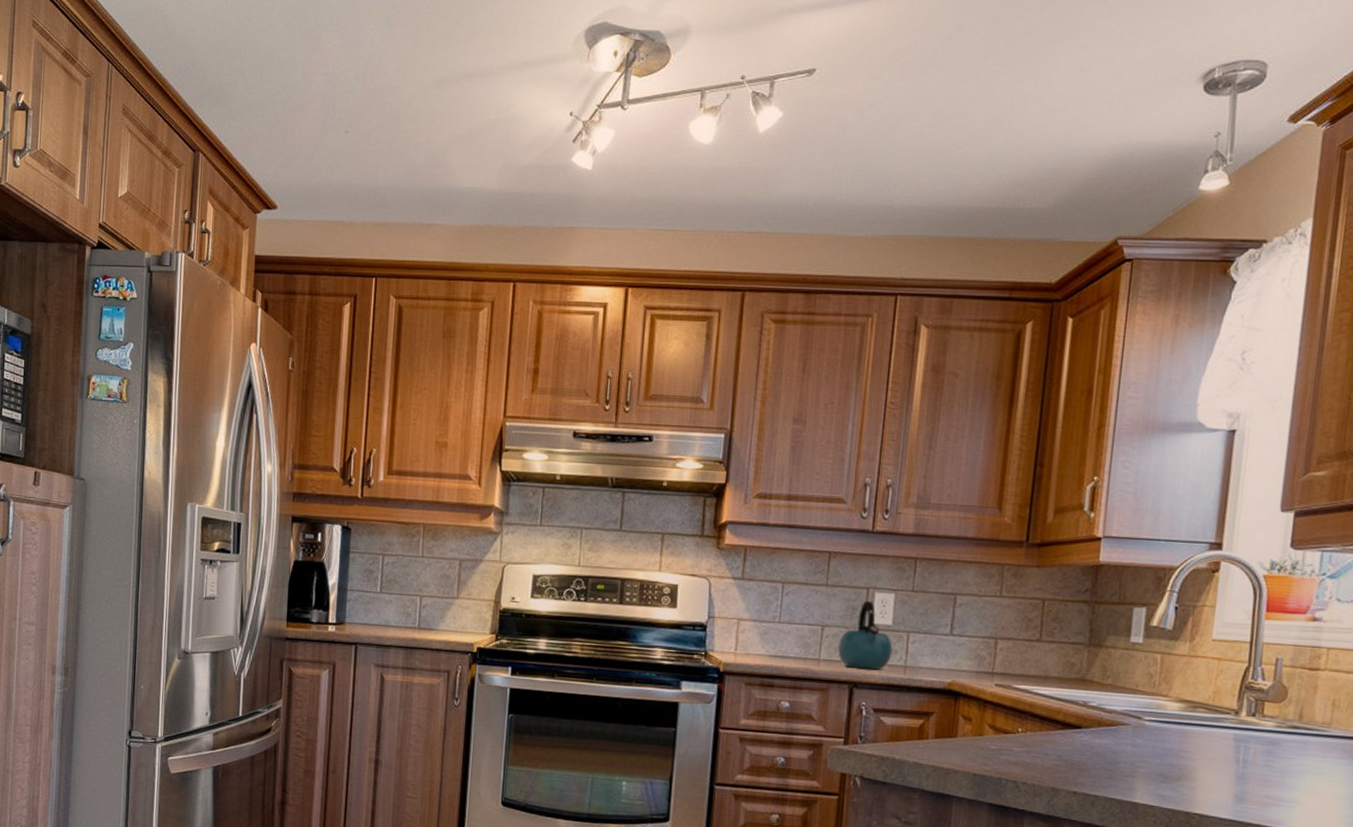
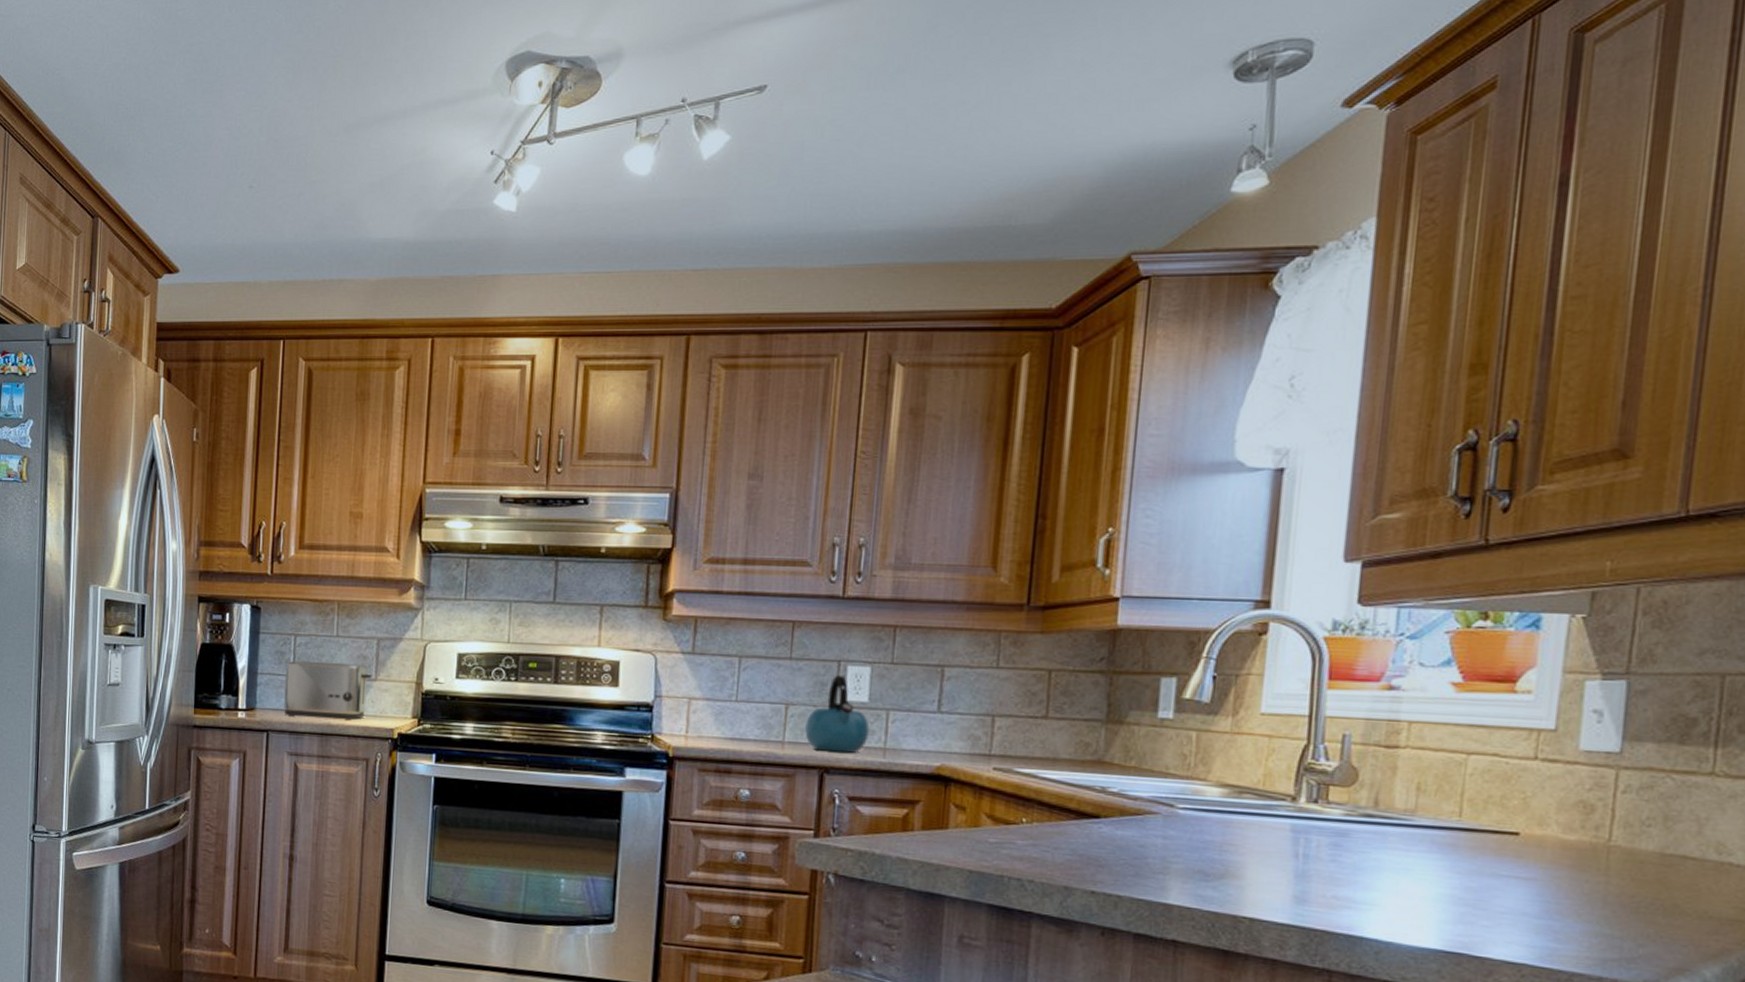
toaster: none [372,578,455,635] -> present [284,660,373,721]

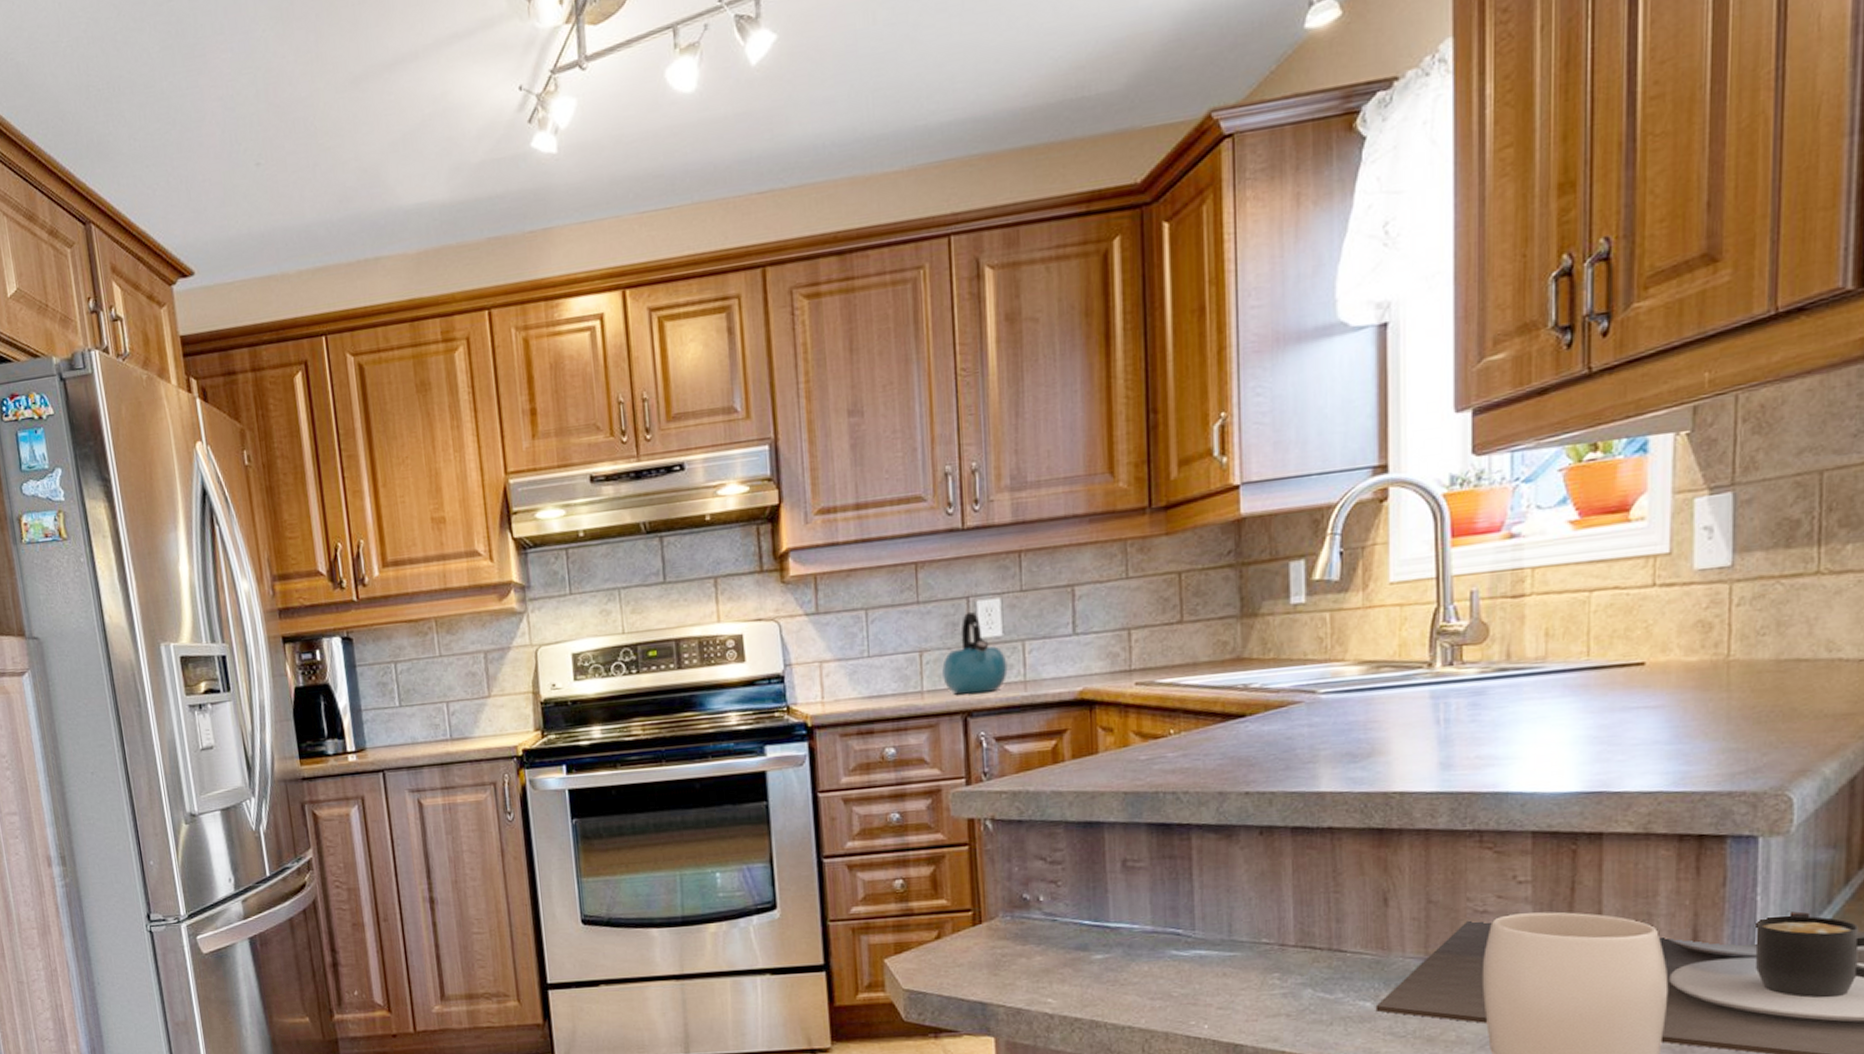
toaster: present [284,660,373,721] -> none [391,681,486,751]

